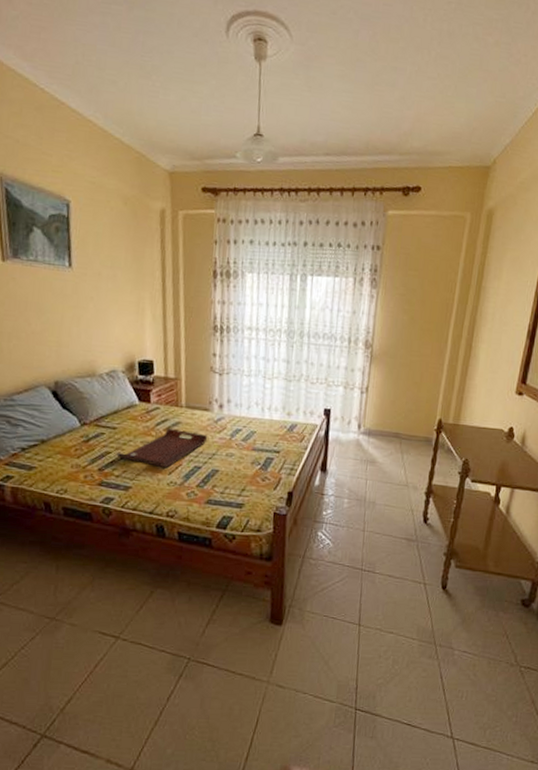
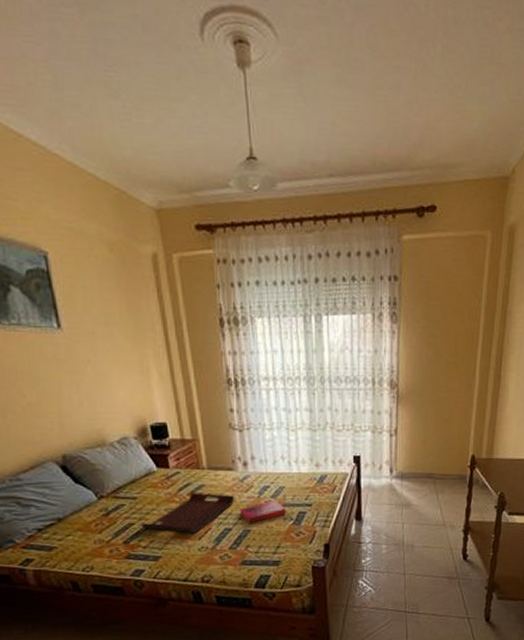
hardback book: none [210,443,255,465] -> present [240,500,286,525]

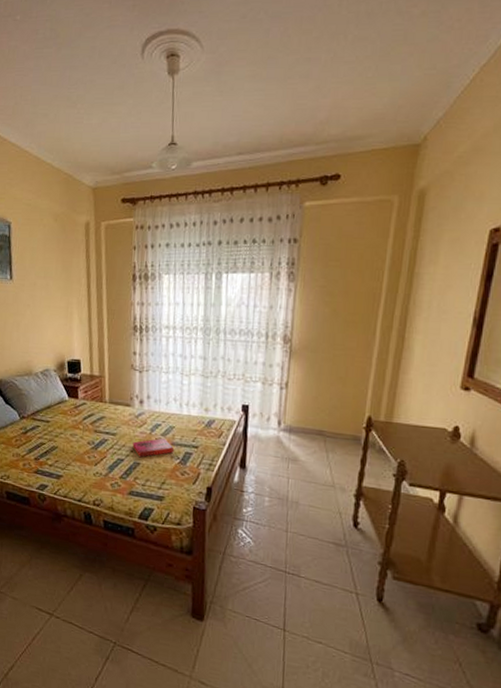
serving tray: present [140,492,235,533] -> none [50,421,130,459]

